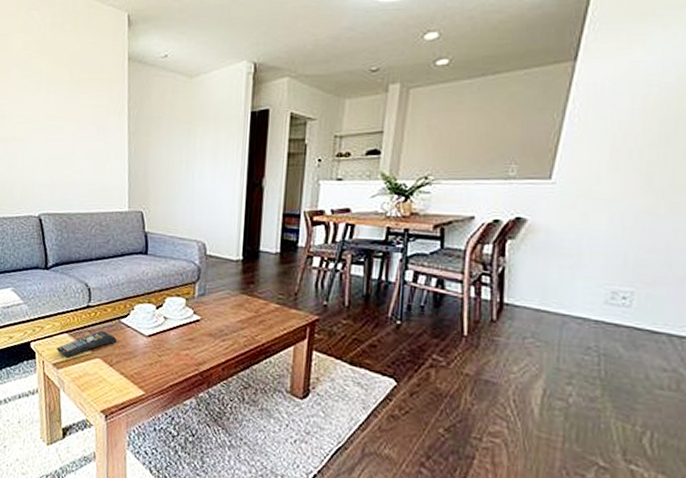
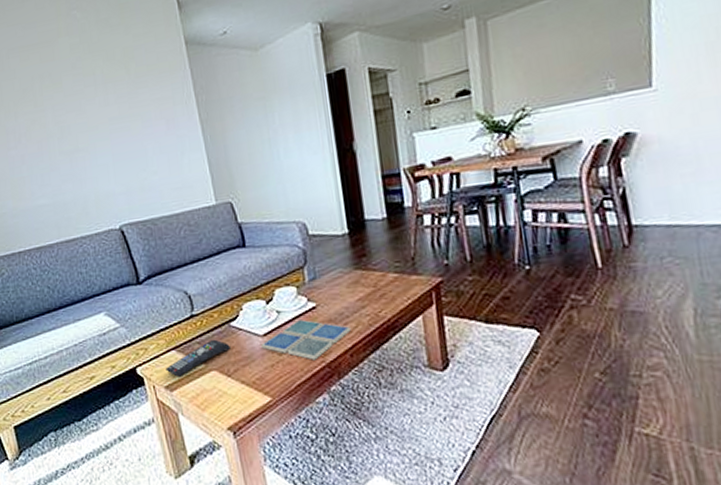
drink coaster: none [145,328,227,367] -> present [261,319,351,360]

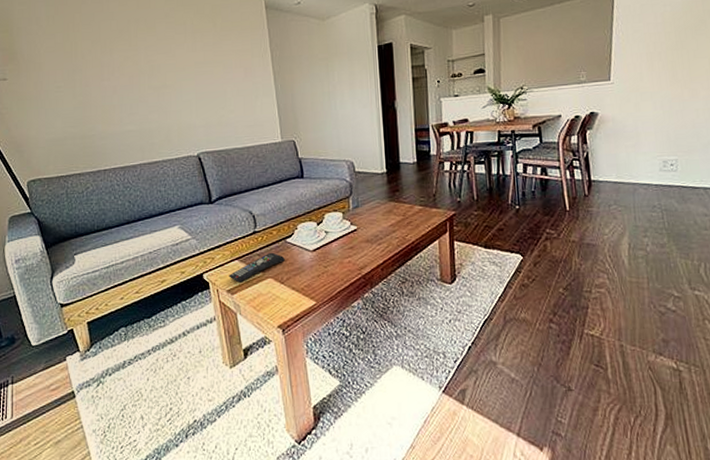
drink coaster: present [261,319,351,360] -> none [311,238,383,272]

